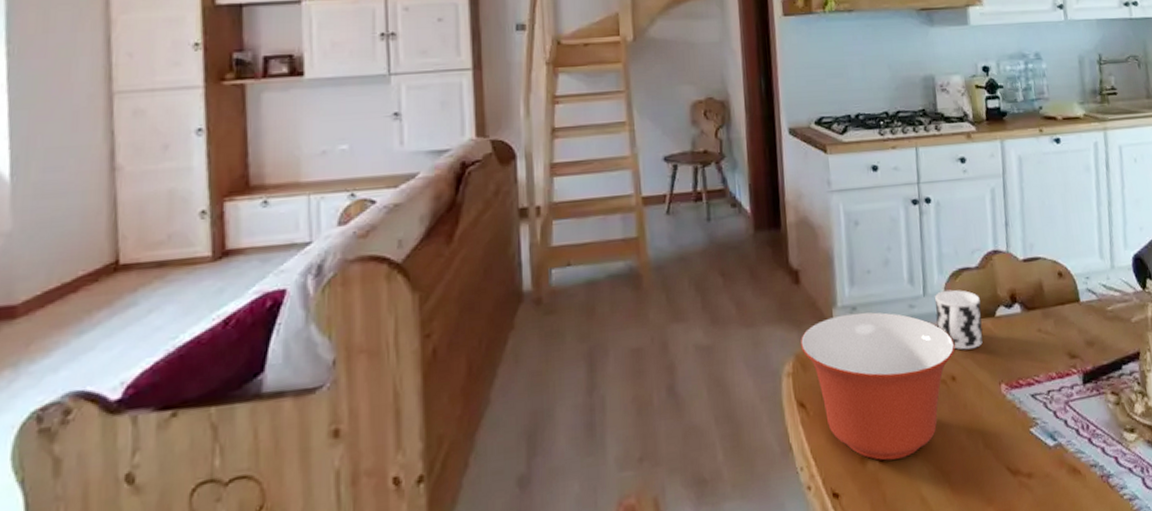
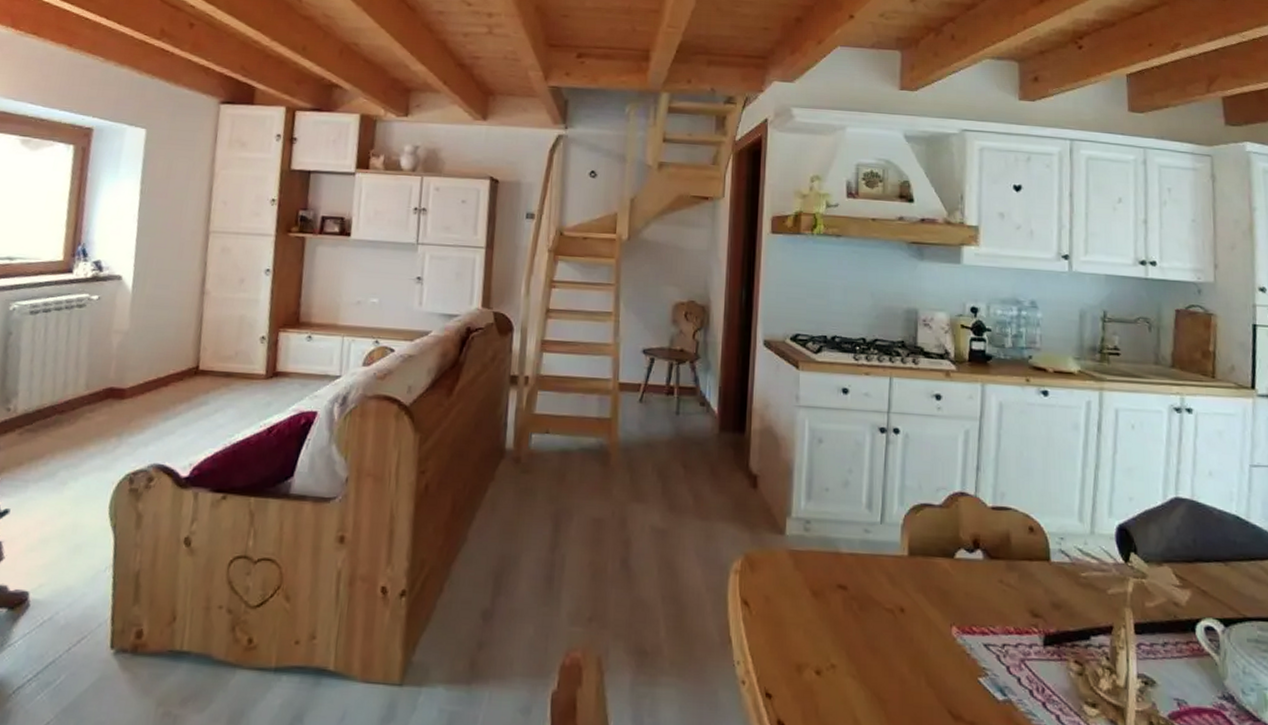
mixing bowl: present [800,312,955,461] -> none [750,525,908,676]
cup: present [934,289,983,350] -> none [891,522,940,586]

